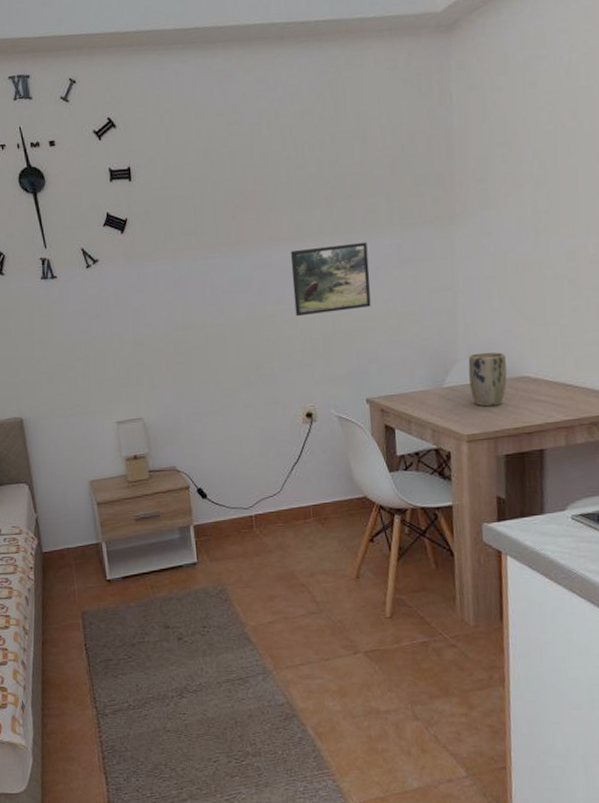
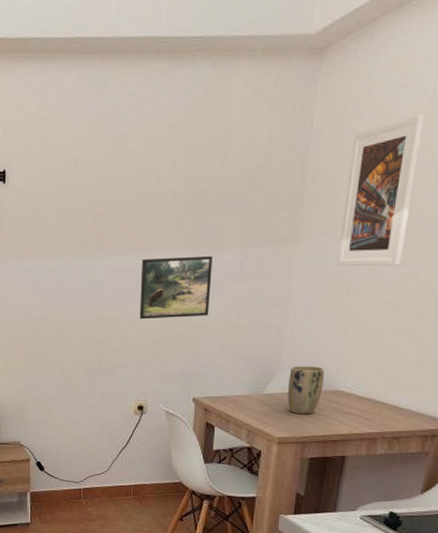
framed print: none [496,83,567,243] -> present [337,114,425,266]

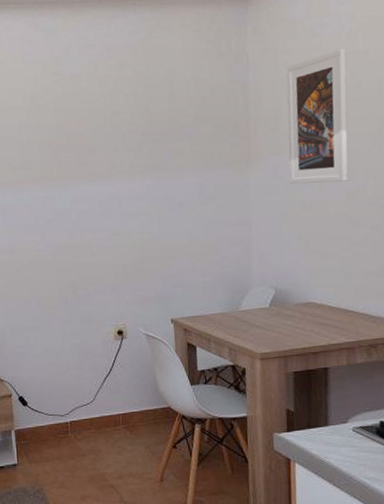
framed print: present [139,256,213,320] -> none [105,181,176,245]
plant pot: present [287,366,324,415] -> none [261,280,296,329]

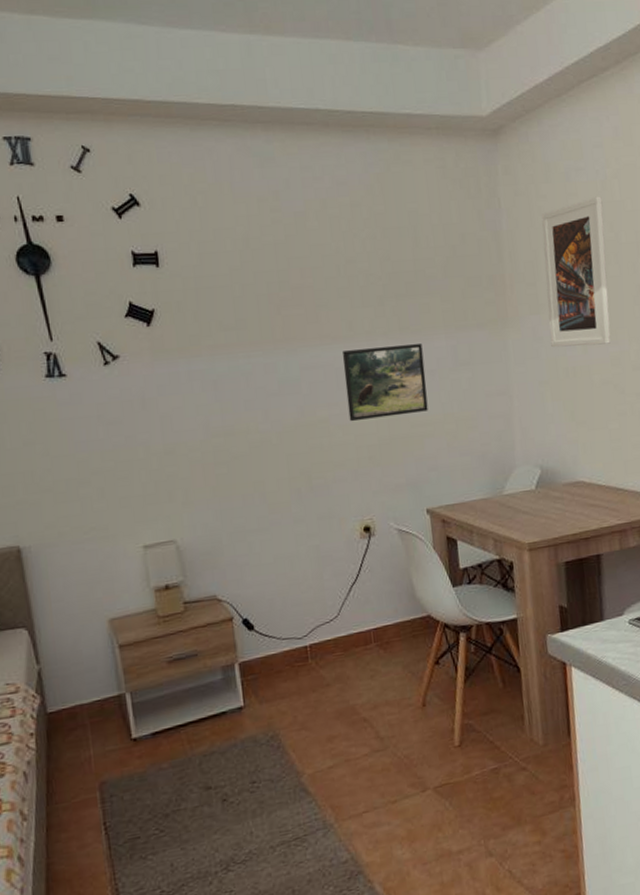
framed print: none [105,181,176,245] -> present [342,344,428,422]

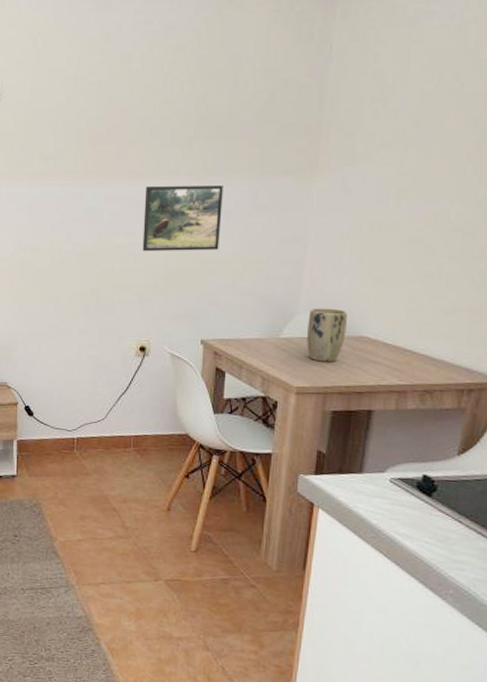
plant pot: none [526,457,564,514] -> present [307,308,347,362]
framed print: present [541,196,611,348] -> none [360,42,453,202]

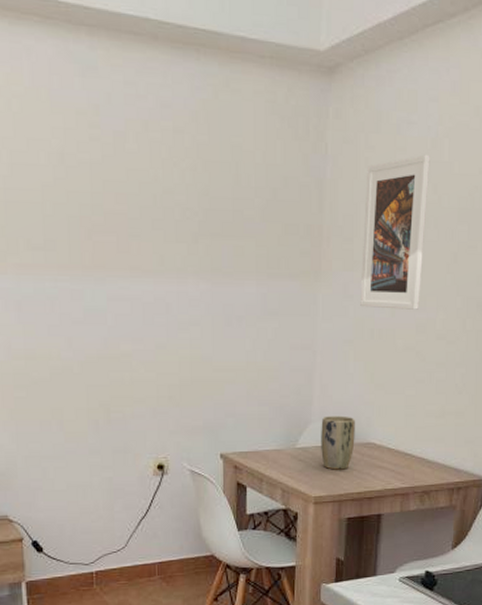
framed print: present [142,186,223,252] -> none [151,286,233,360]
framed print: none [360,42,453,202] -> present [360,154,430,310]

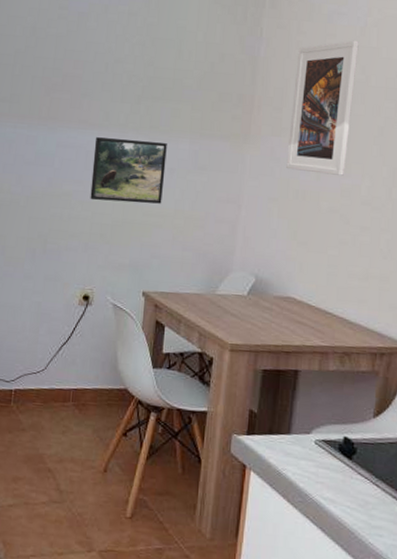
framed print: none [151,286,233,360] -> present [90,137,167,204]
plant pot: present [321,415,355,470] -> none [240,266,276,321]

